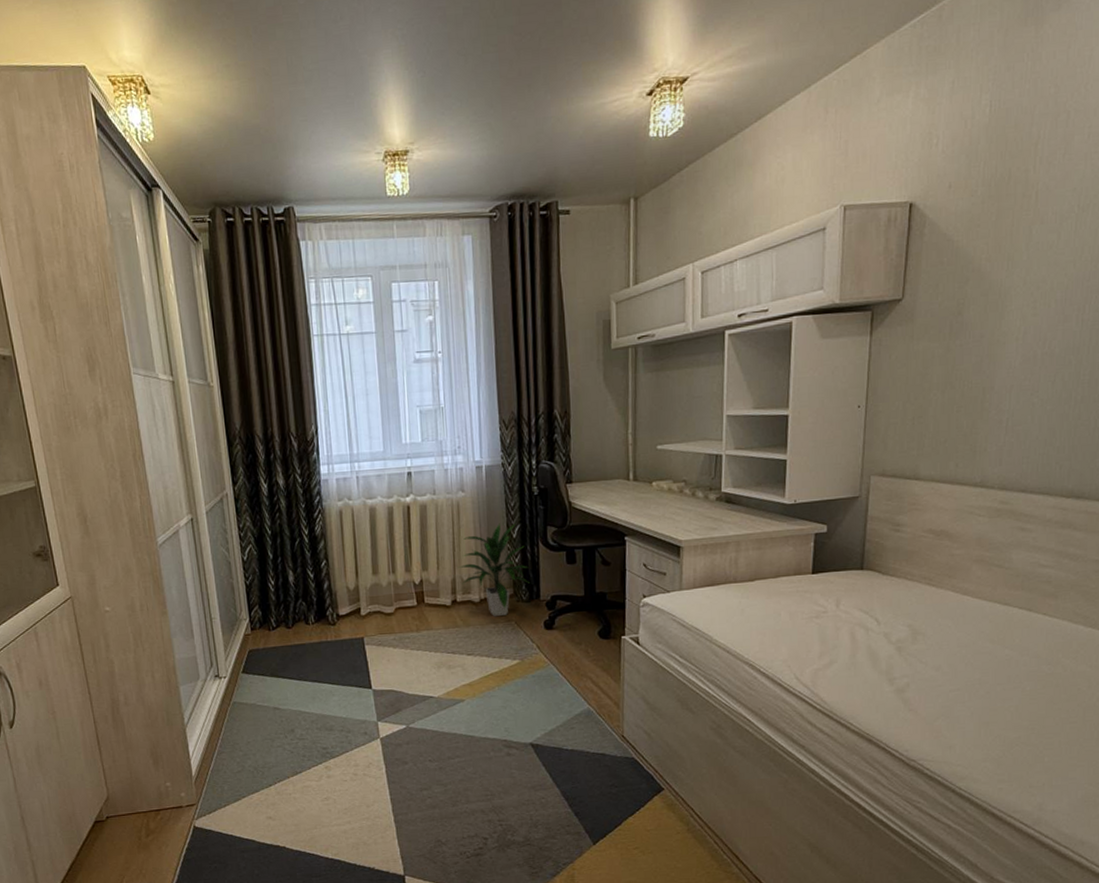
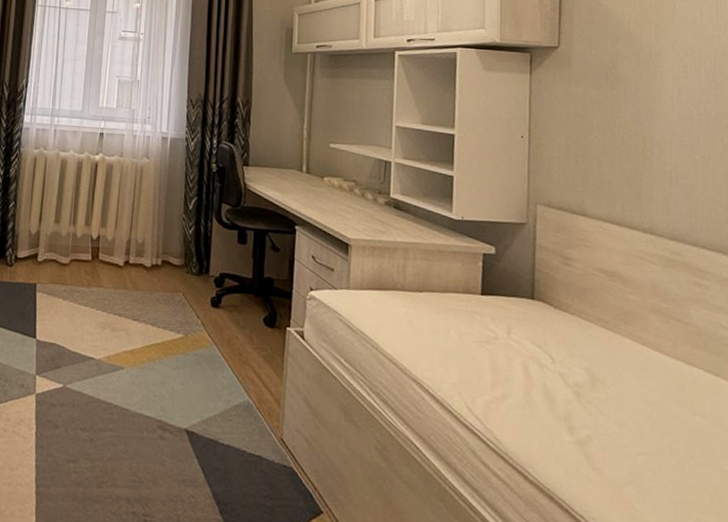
indoor plant: present [458,523,531,617] -> none [134,193,202,286]

